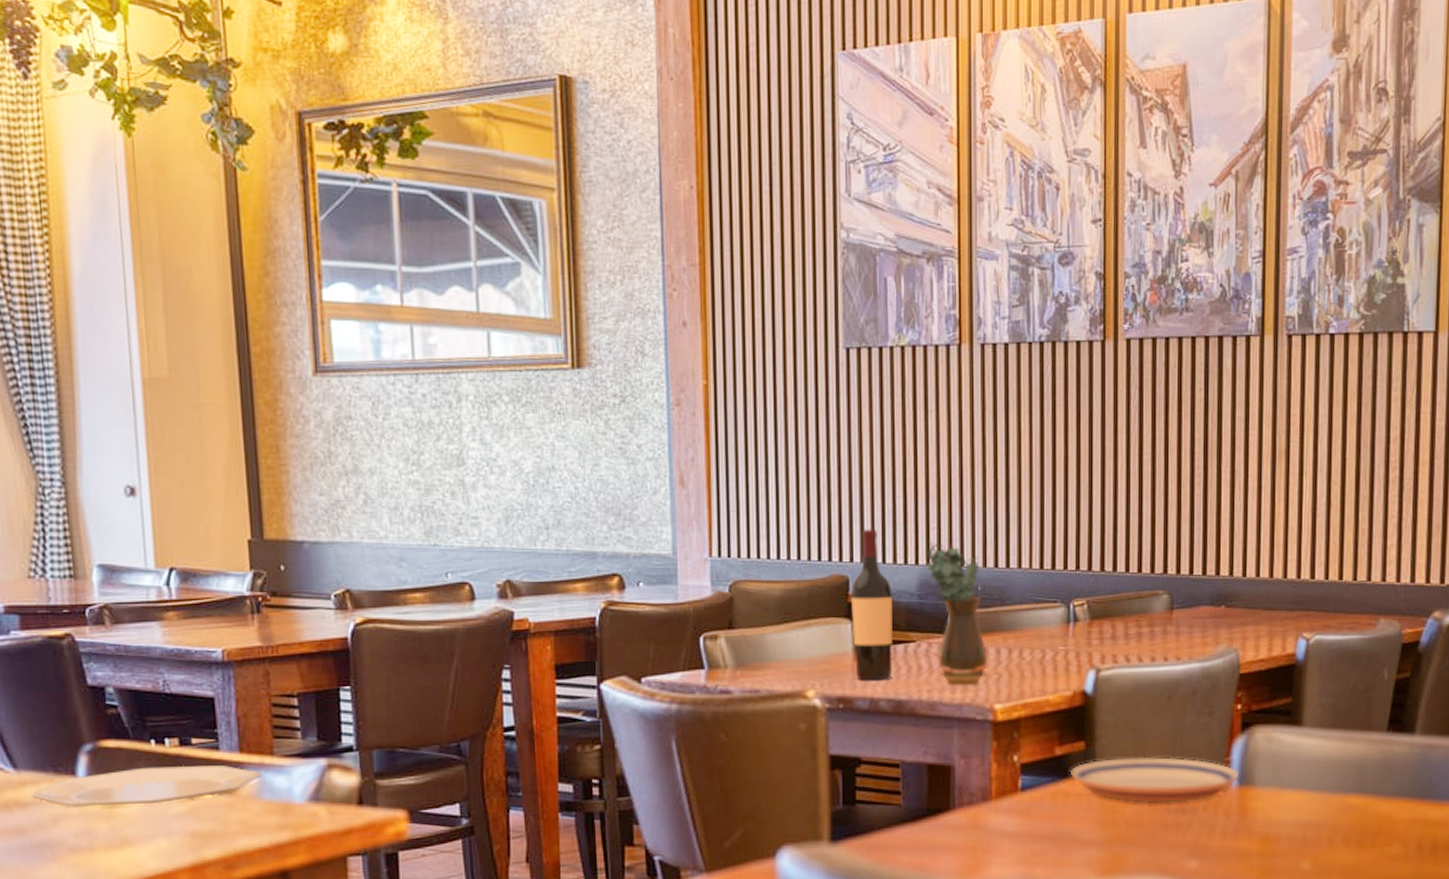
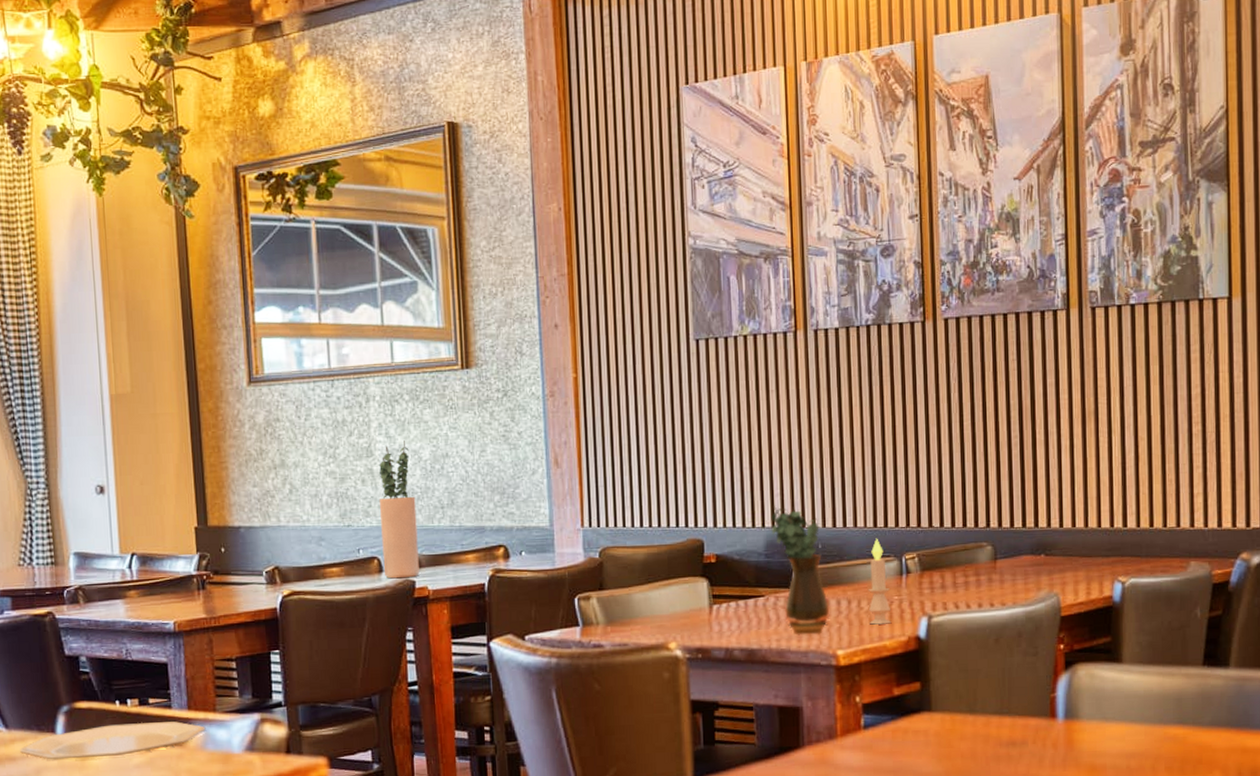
vase: none [471,449,519,608] -> present [379,441,419,579]
wine bottle: present [851,529,893,681] -> none [706,497,745,633]
candle: none [1030,581,1056,677] -> present [867,538,892,625]
plate: present [1069,757,1240,803] -> none [907,695,1065,737]

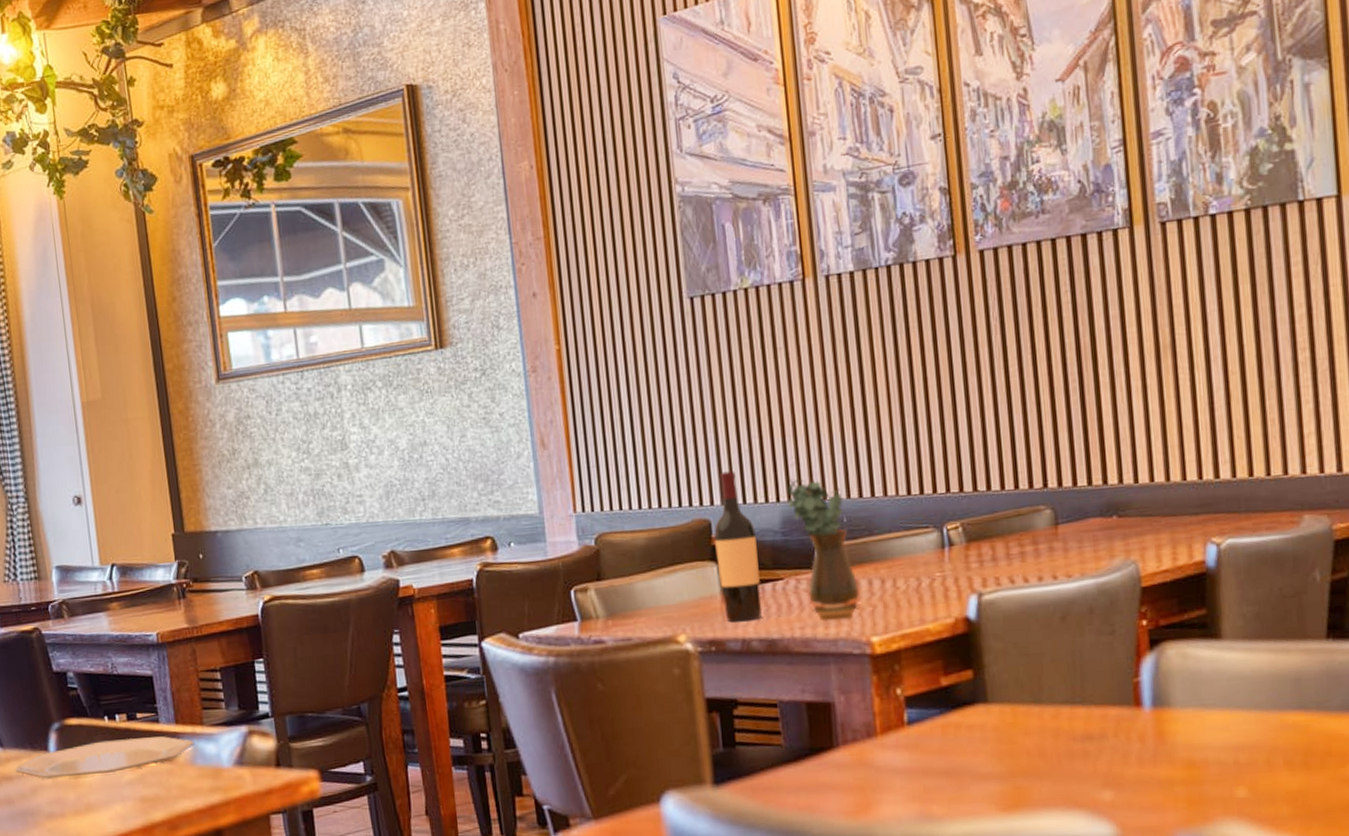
vase: present [379,441,419,579] -> none [355,430,403,579]
wine bottle: none [706,497,745,633] -> present [714,471,763,622]
candle: present [867,538,892,625] -> none [904,507,935,606]

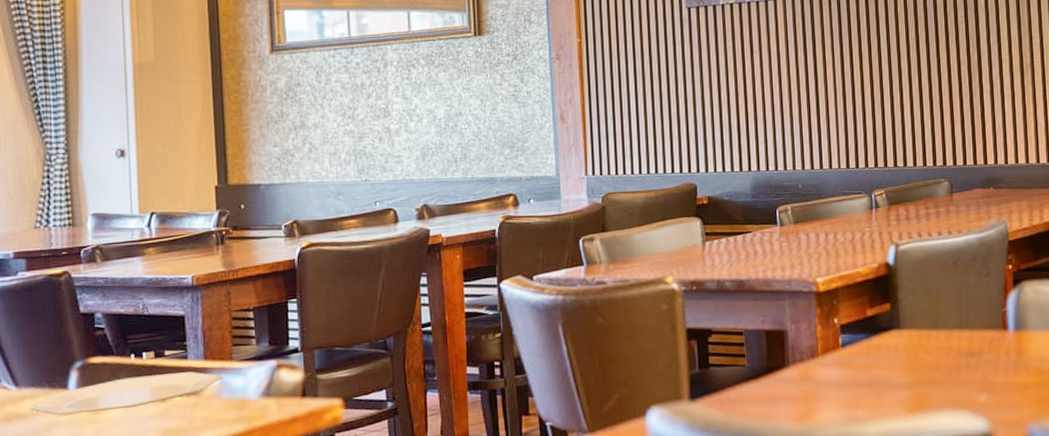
wine bottle: present [714,471,763,622] -> none [699,145,734,267]
vase: present [786,476,860,622] -> none [757,151,809,266]

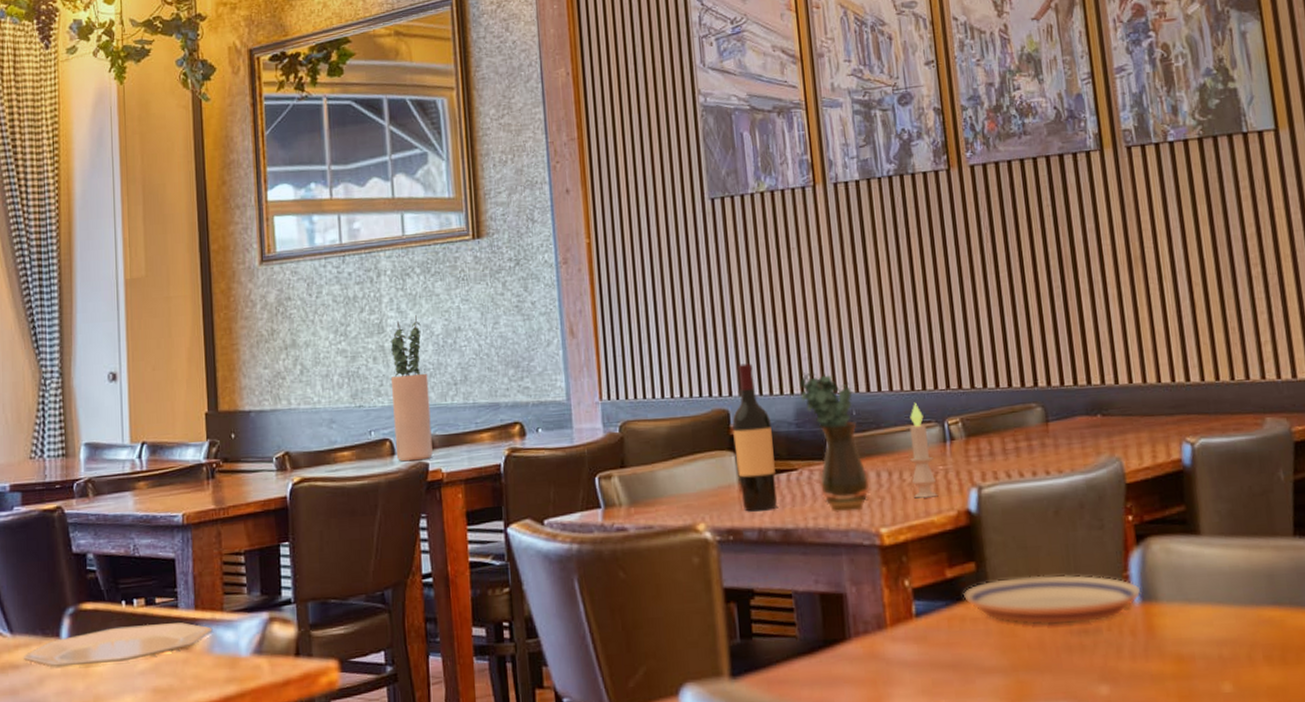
vase: none [395,101,434,228] -> present [390,315,433,462]
wine bottle: none [699,145,734,267] -> present [732,363,778,512]
vase: none [757,151,809,266] -> present [799,370,869,513]
candle: none [842,178,864,254] -> present [909,402,938,498]
plate: none [879,311,1015,350] -> present [962,574,1142,625]

